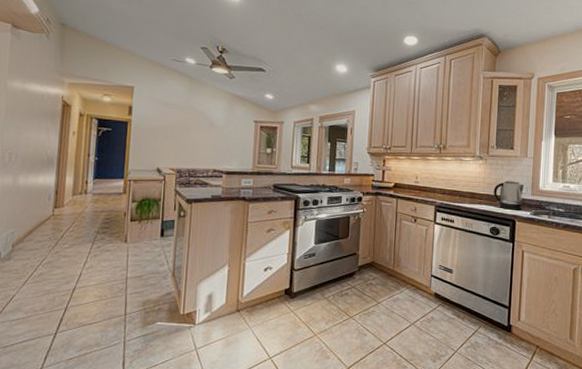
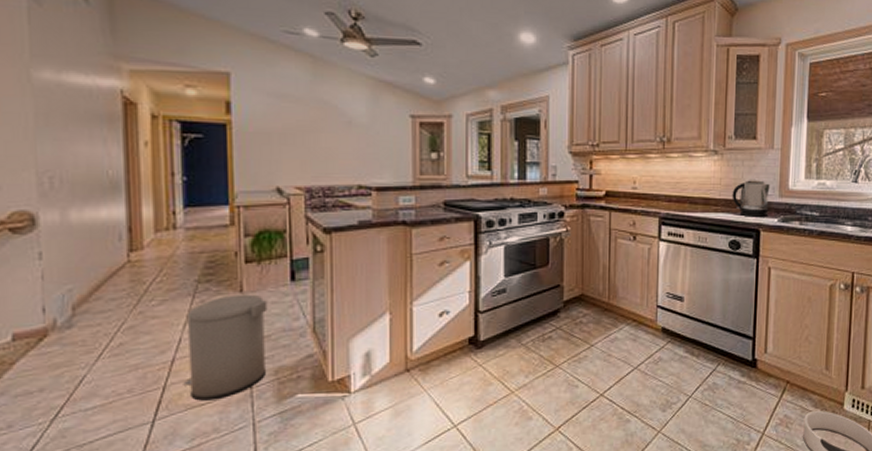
pedal bin: none [79,244,143,321] -> present [183,294,268,401]

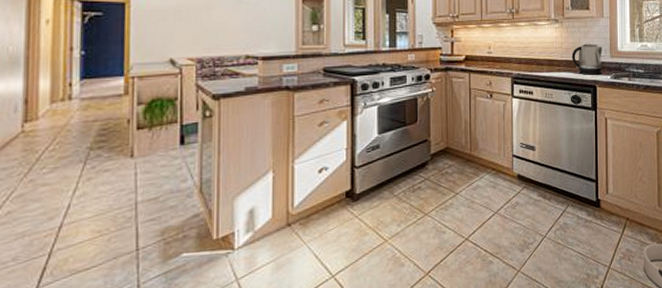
pedal bin: present [183,294,268,401] -> none [69,159,157,266]

